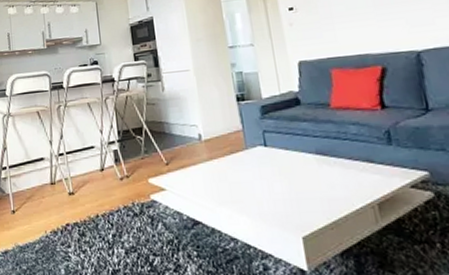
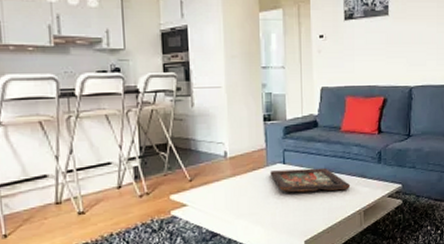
decorative tray: none [250,150,354,179] -> present [270,167,351,193]

